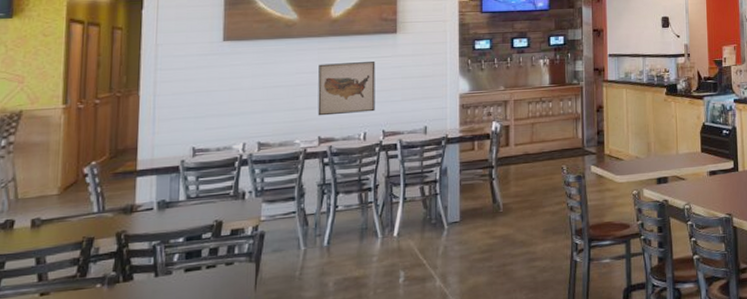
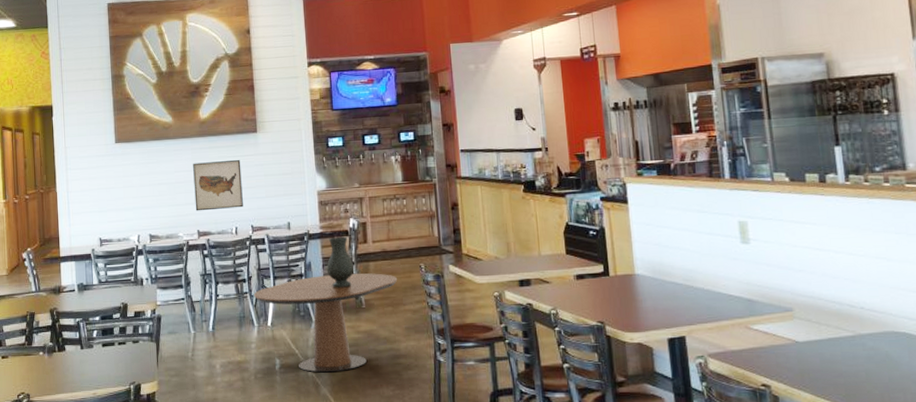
dining table: none [379,176,539,283] -> present [253,273,398,373]
vase: none [464,140,494,193] -> present [326,236,355,288]

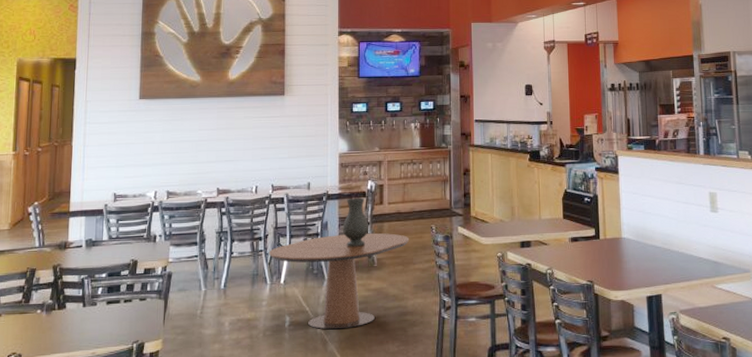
wall art: present [193,160,243,211] -> none [217,121,266,169]

